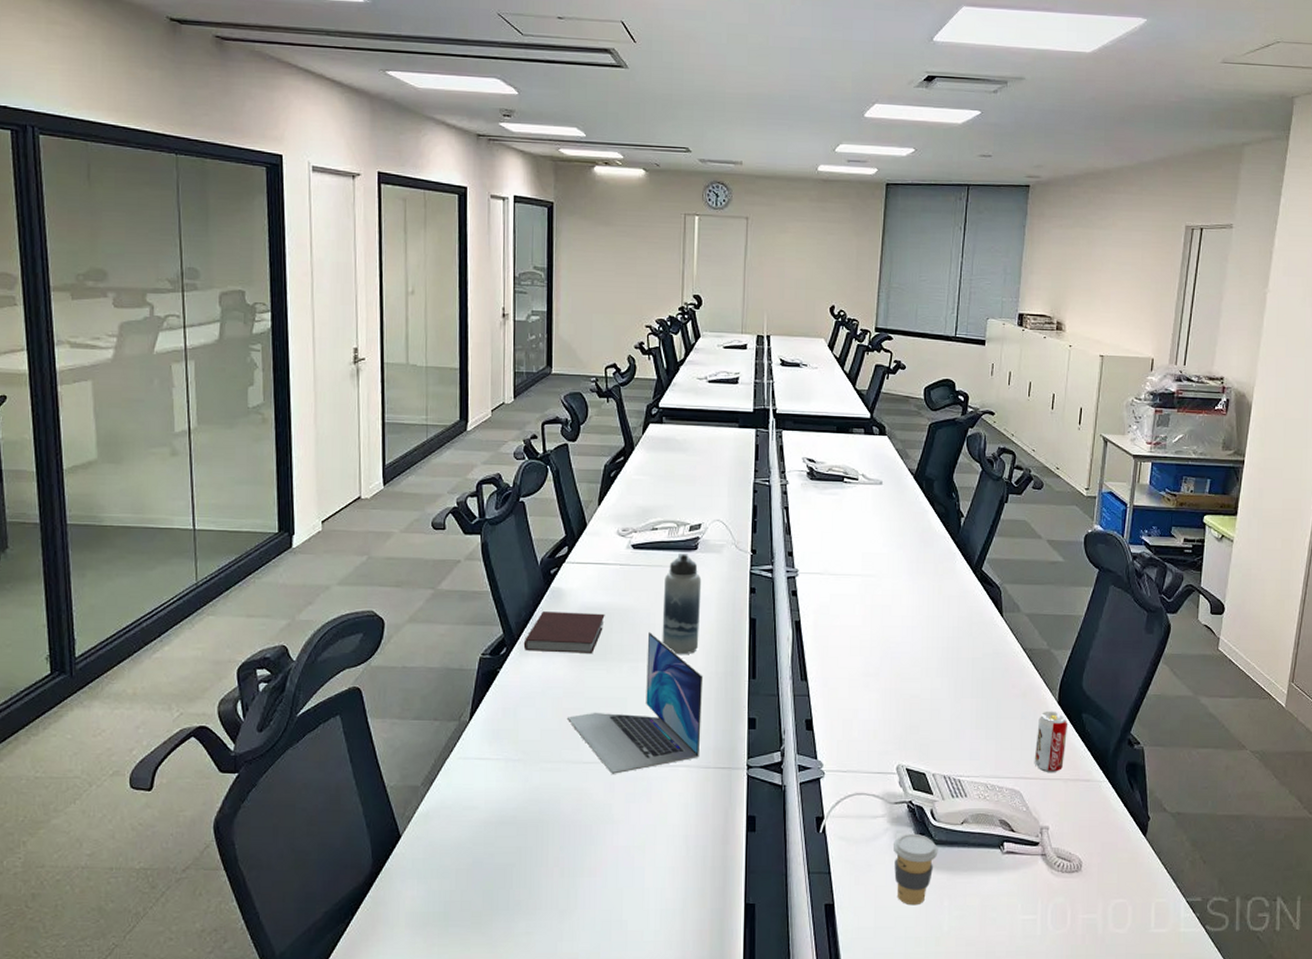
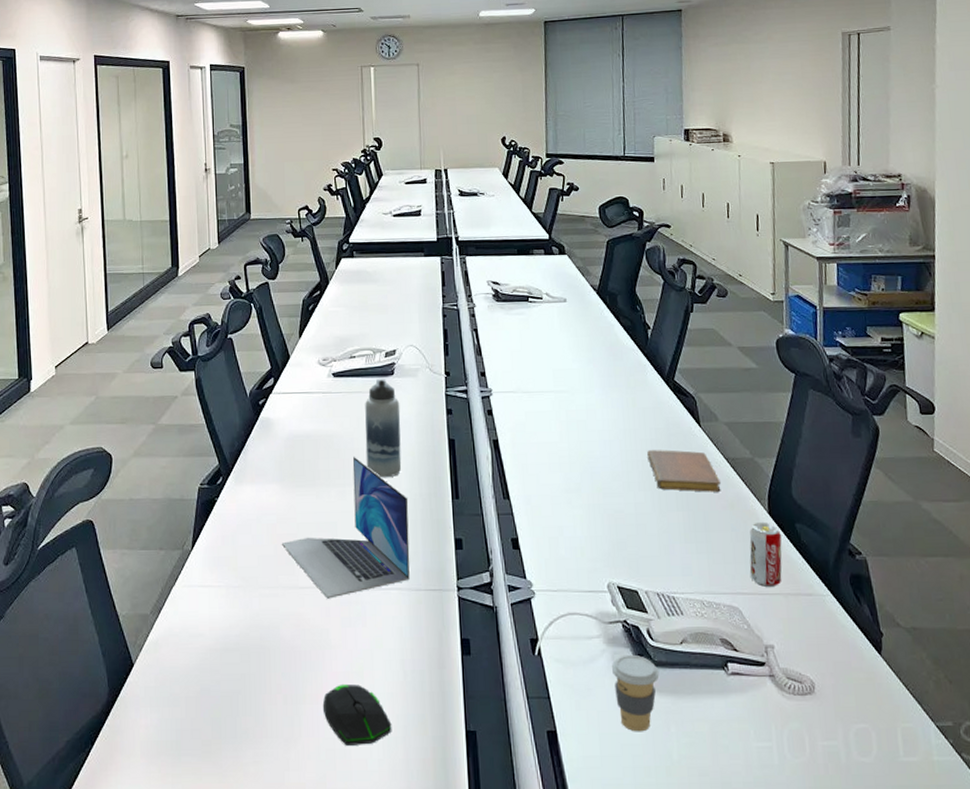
notebook: present [523,611,605,653] -> none [238,440,311,480]
computer mouse: none [602,858,671,917] -> present [323,683,392,745]
notebook: none [948,638,1016,681] -> present [647,450,721,492]

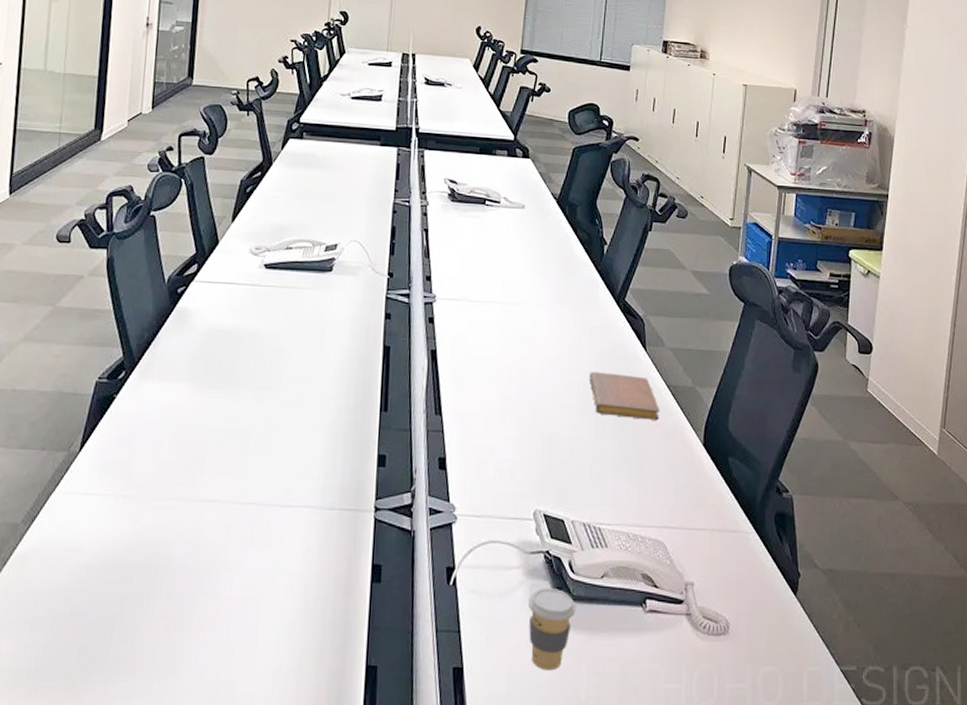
laptop: present [282,456,410,599] -> none [185,357,333,514]
computer mouse: present [323,683,392,745] -> none [210,610,286,679]
water bottle: present [365,379,402,478] -> none [290,275,335,384]
beverage can: present [749,521,782,588] -> none [678,453,714,523]

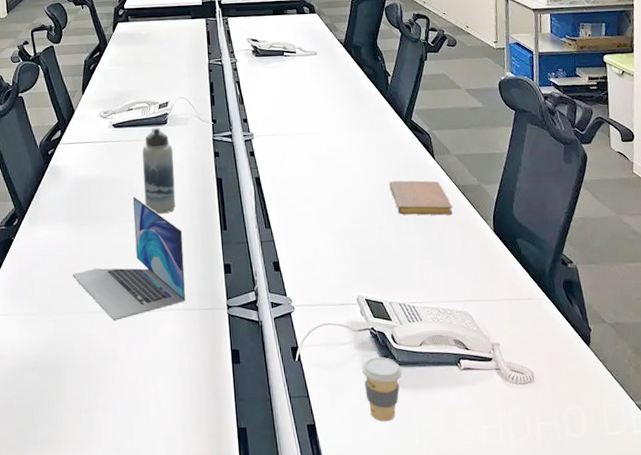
laptop: none [185,357,333,514] -> present [73,196,186,321]
water bottle: none [290,275,335,384] -> present [142,128,176,214]

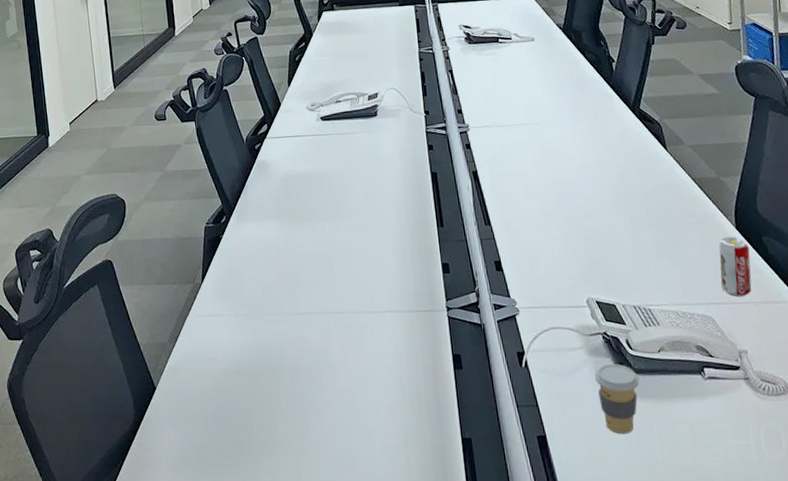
laptop: present [73,196,186,321] -> none [284,192,402,323]
water bottle: present [142,128,176,214] -> none [352,120,389,211]
notebook: present [389,180,453,216] -> none [617,173,690,211]
beverage can: none [478,238,506,295] -> present [719,236,752,297]

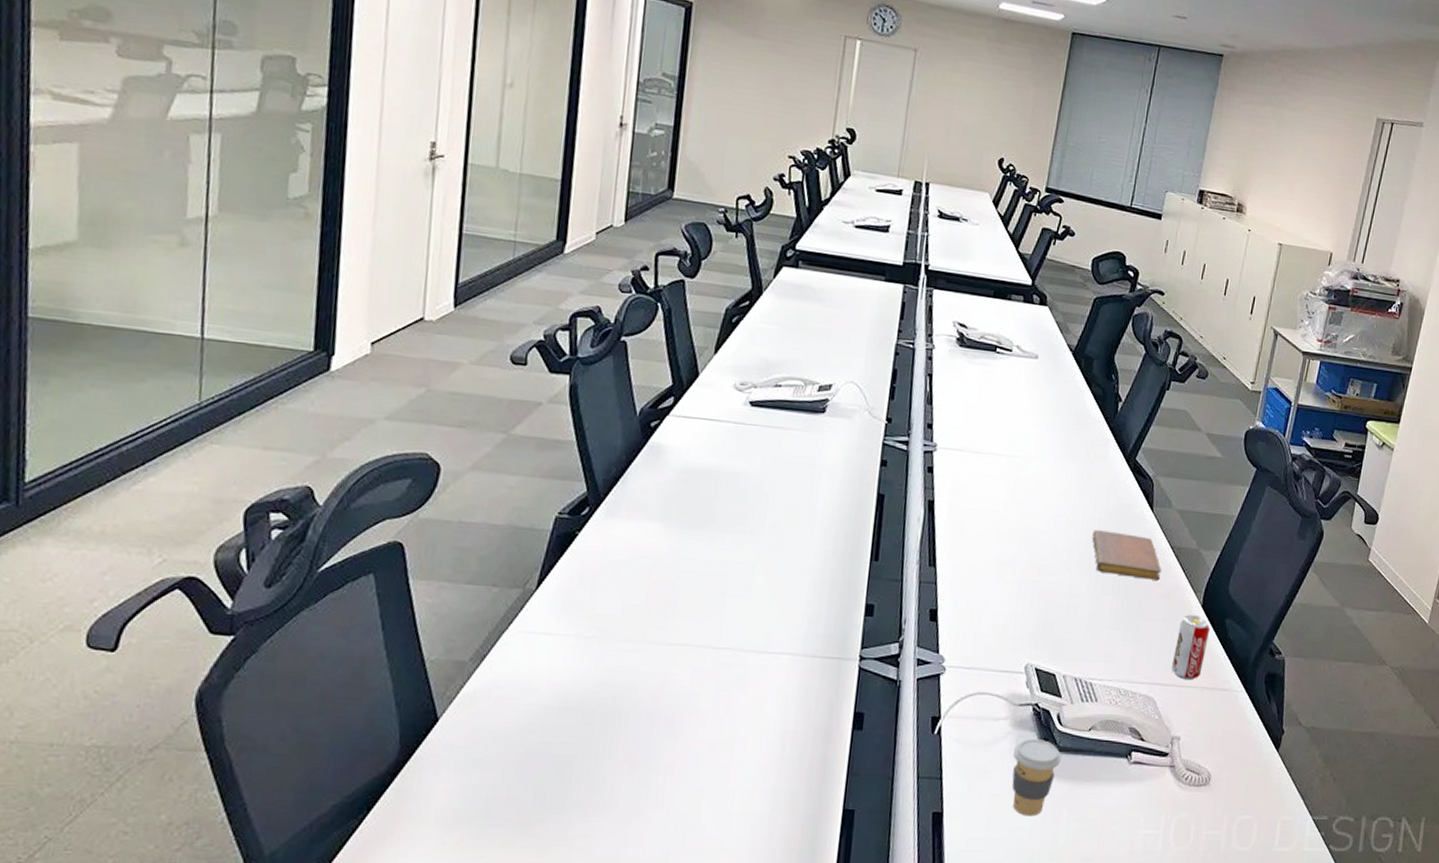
notebook: none [617,173,690,211] -> present [1092,530,1161,580]

